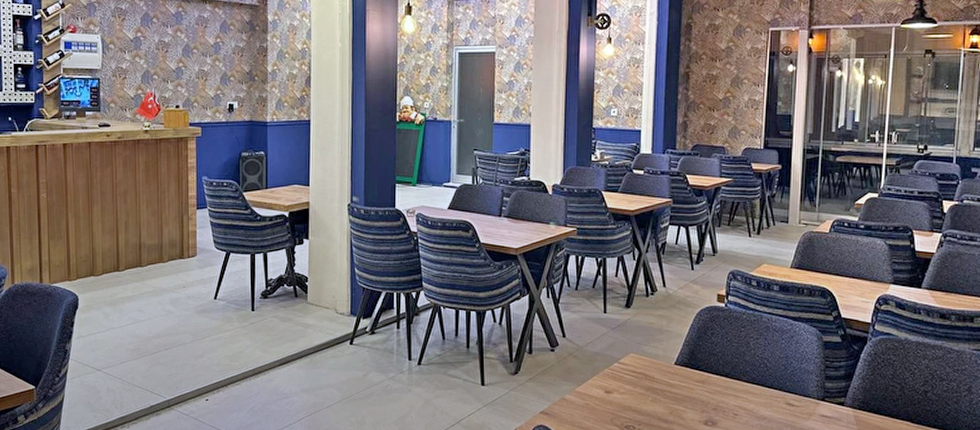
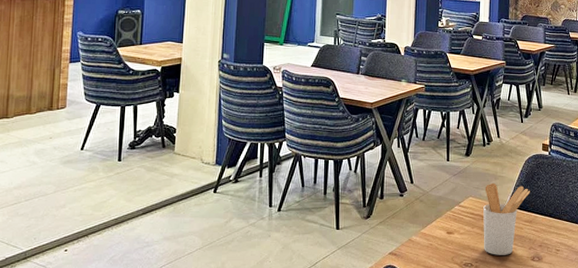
utensil holder: none [647,338,702,418] -> present [483,182,530,255]

